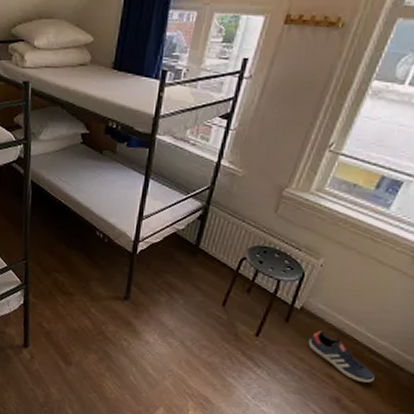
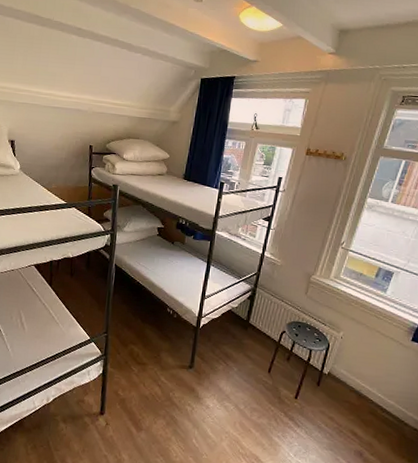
sneaker: present [308,331,375,383] -> none [335,393,387,437]

